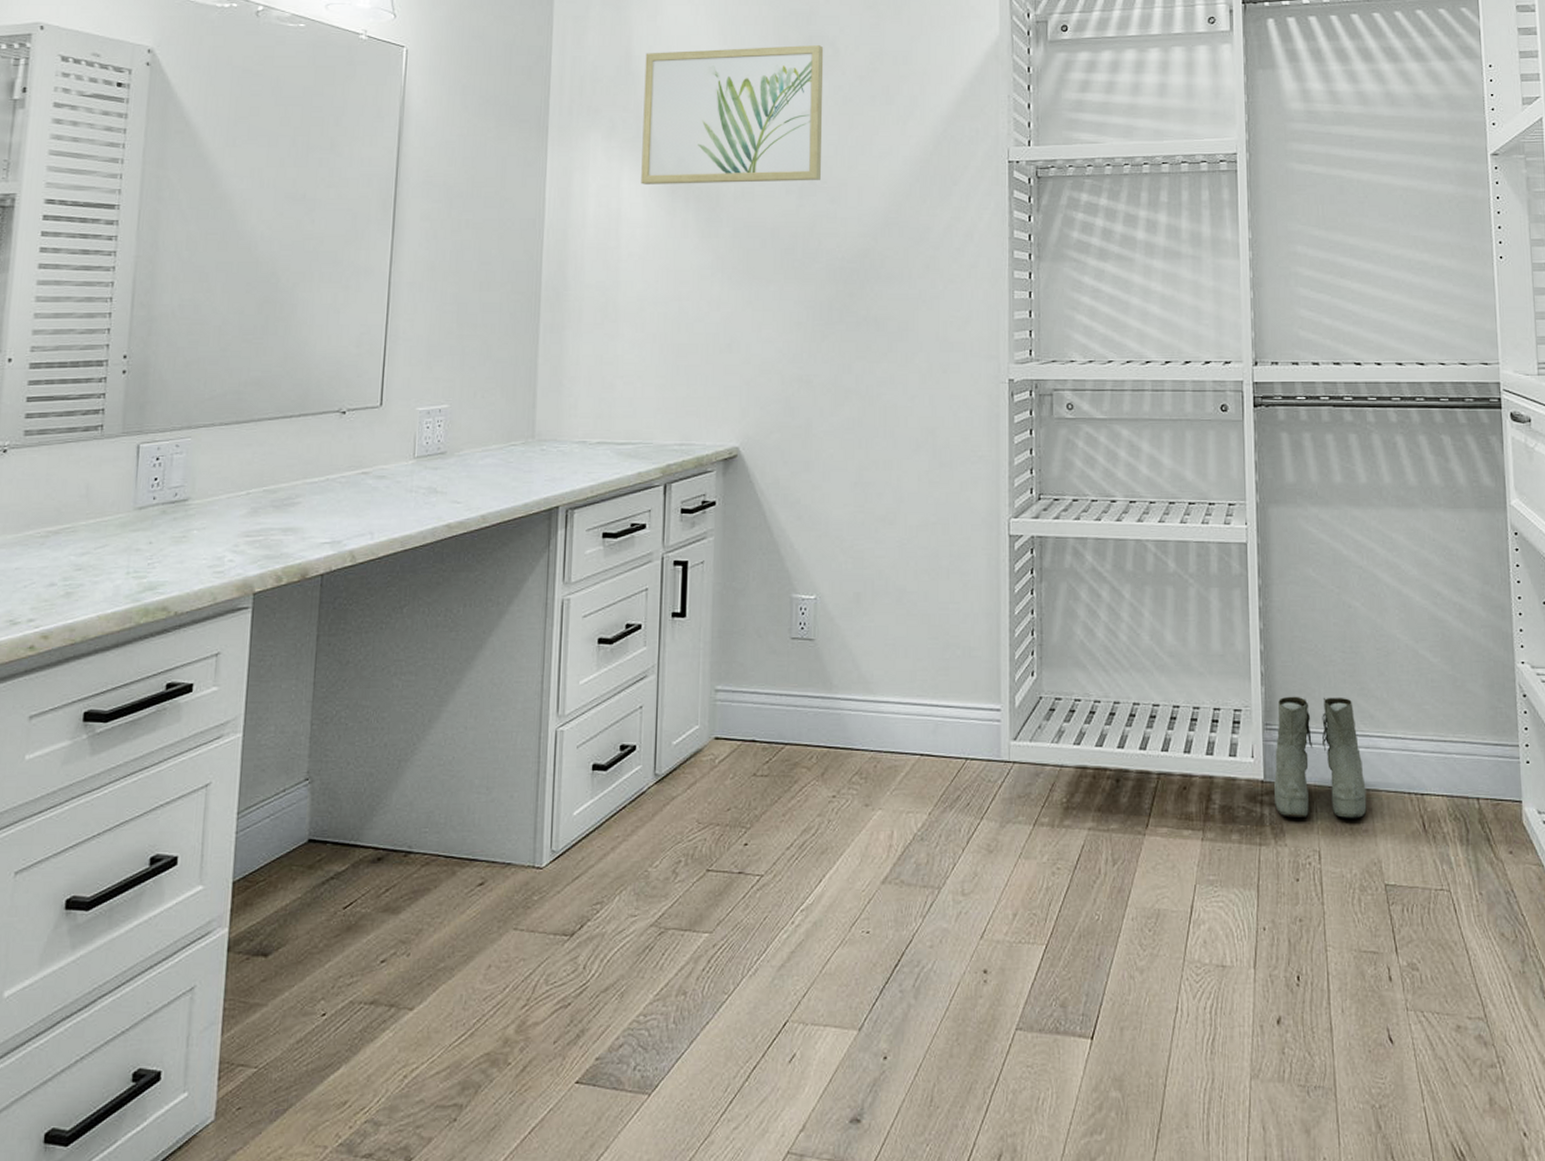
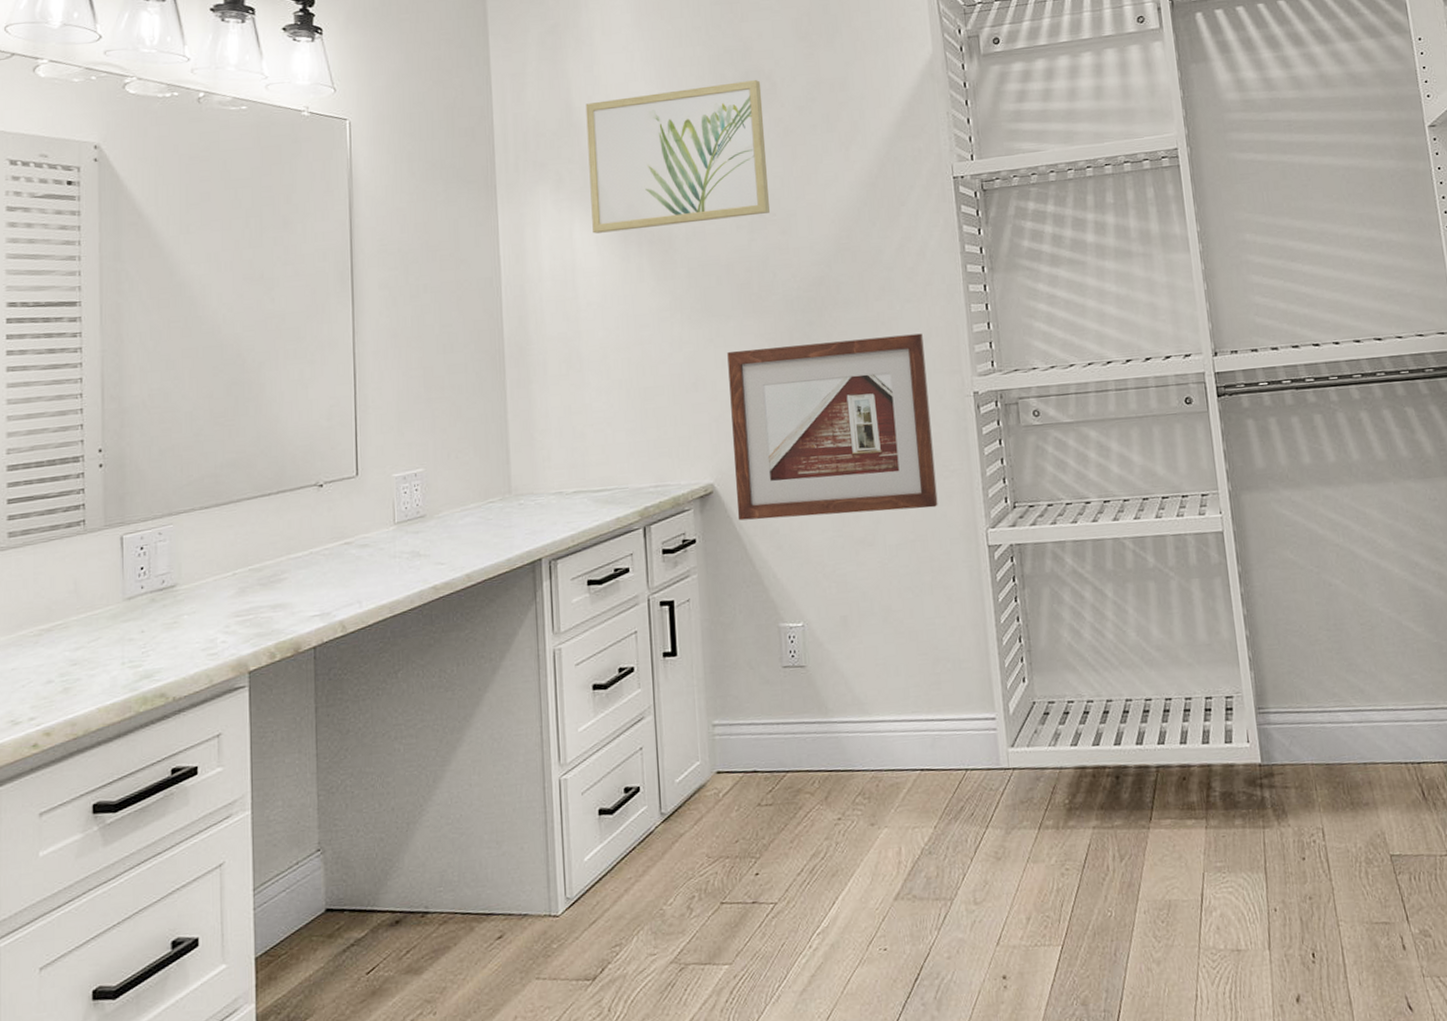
picture frame: none [760,315,963,492] -> present [727,333,938,521]
boots: present [1274,696,1367,819] -> none [1269,674,1366,798]

